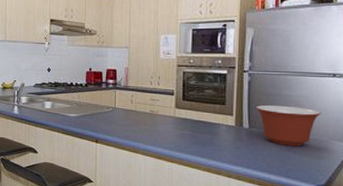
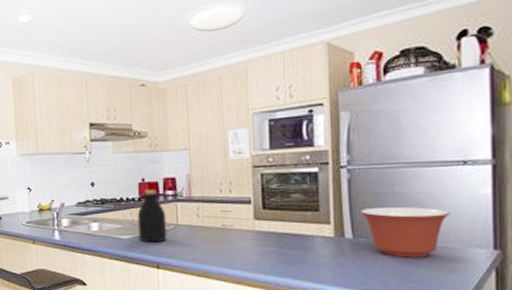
bottle: none [83,77,107,122] -> present [137,189,168,243]

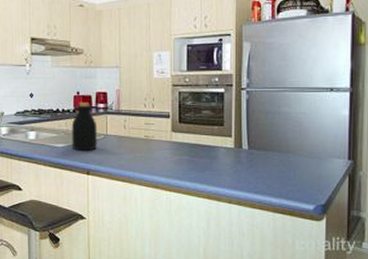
mixing bowl: present [360,206,450,258] -> none [254,123,320,166]

